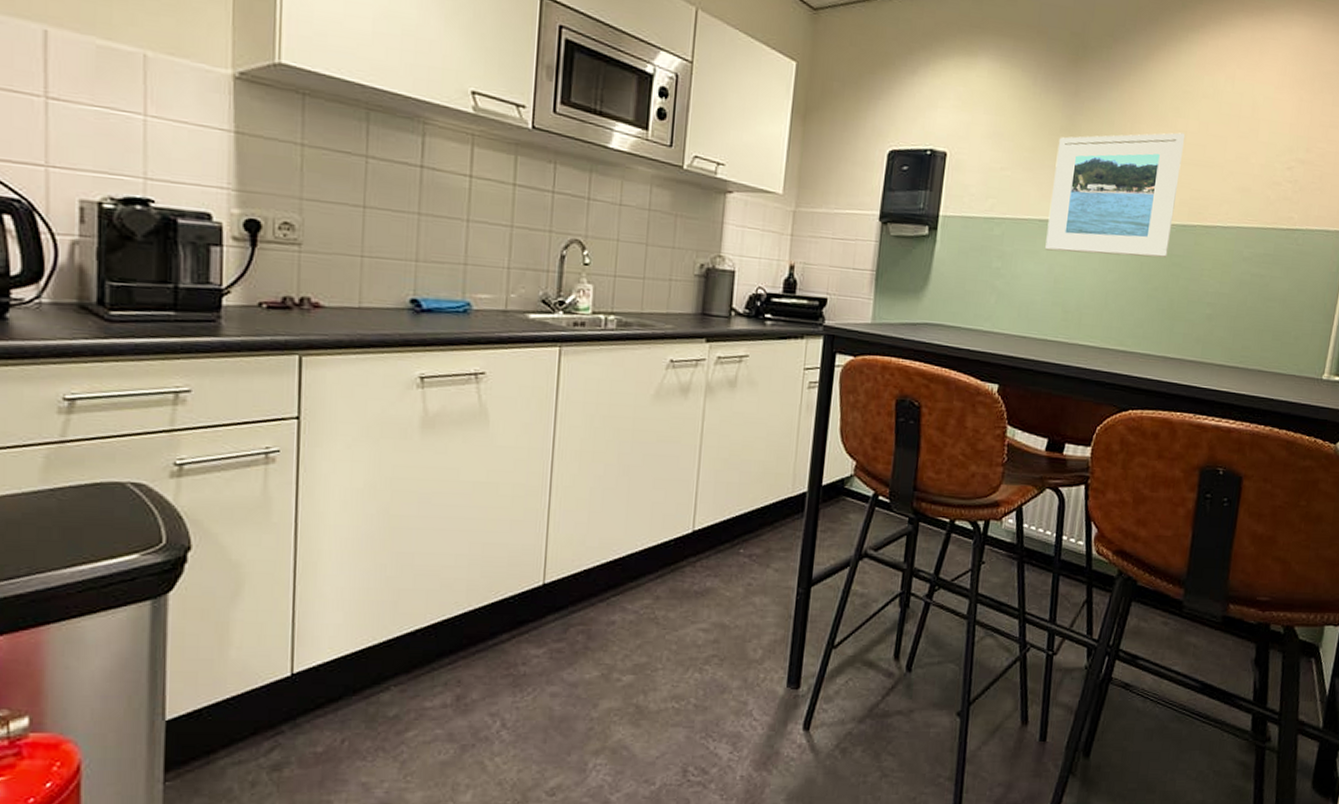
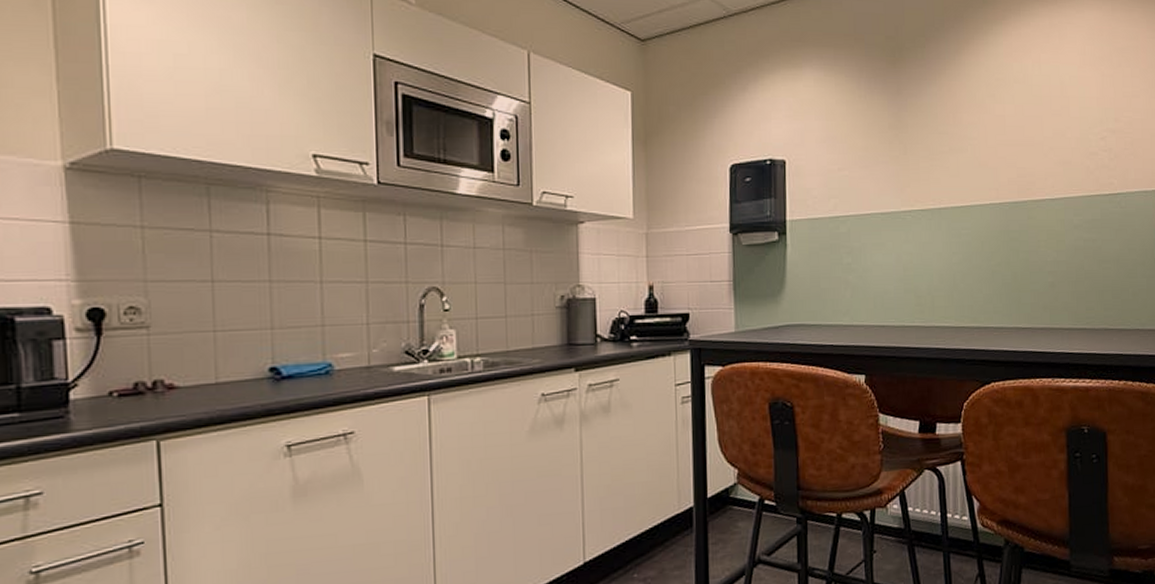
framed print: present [1045,132,1186,258] -> none [888,117,1005,241]

